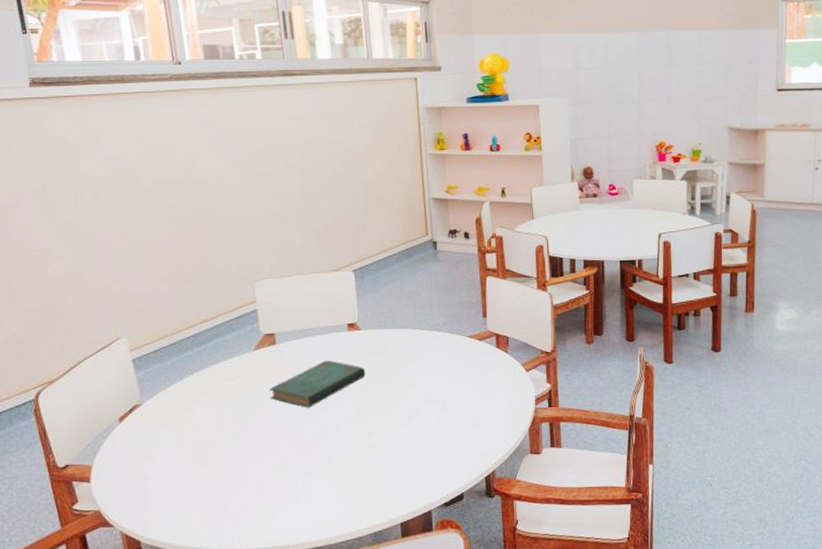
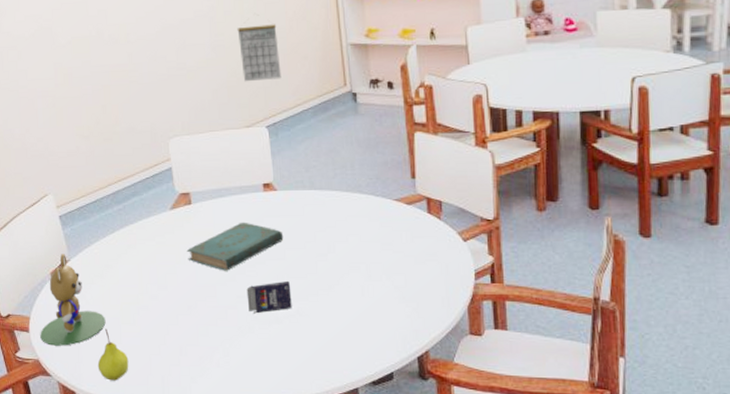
teddy bear: none [103,398,179,495] -> present [40,254,106,346]
fruit: none [167,472,202,526] -> present [97,328,129,381]
calendar: none [328,177,369,229] -> present [237,24,282,82]
crayon box: none [328,413,372,448] -> present [246,280,292,314]

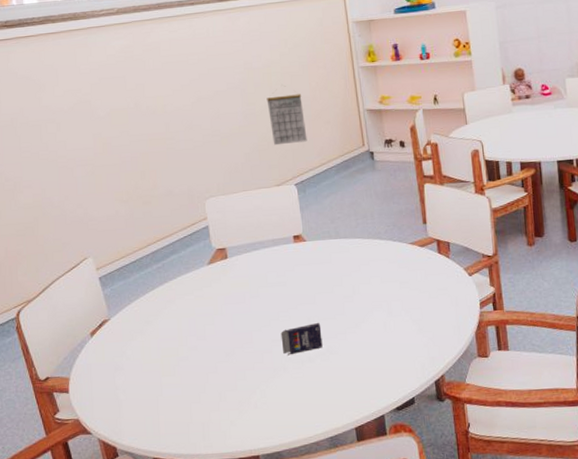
teddy bear: present [40,254,106,346] -> none [80,313,147,404]
fruit: present [97,328,129,381] -> none [138,382,170,433]
book: present [186,222,284,271] -> none [223,271,313,318]

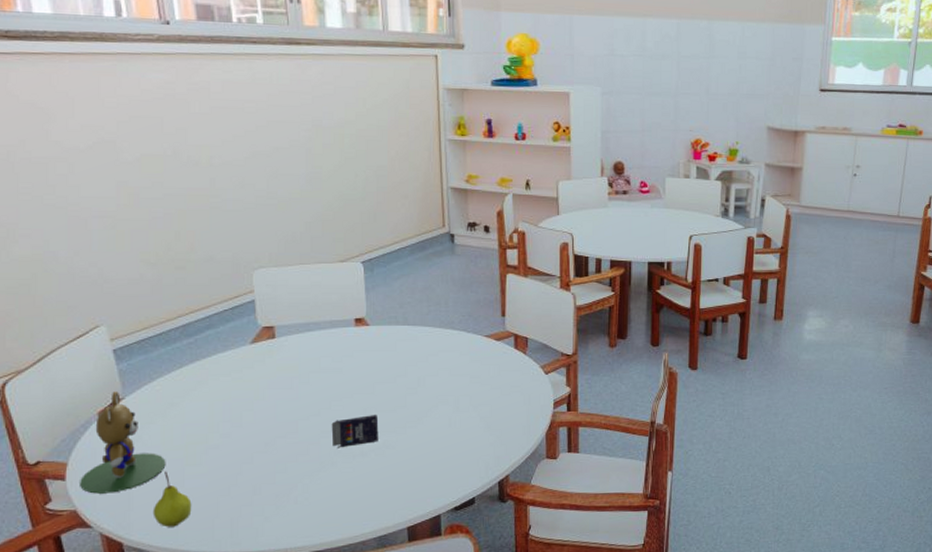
teddy bear: none [80,313,147,404] -> present [80,391,166,494]
fruit: none [138,382,170,433] -> present [153,471,192,527]
calendar: present [266,94,308,146] -> none [336,161,380,217]

